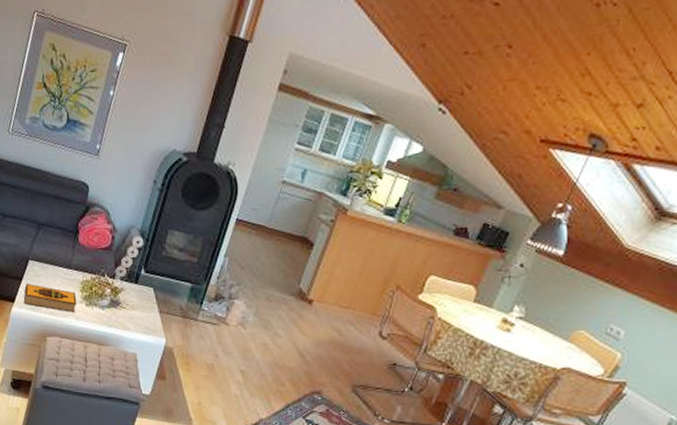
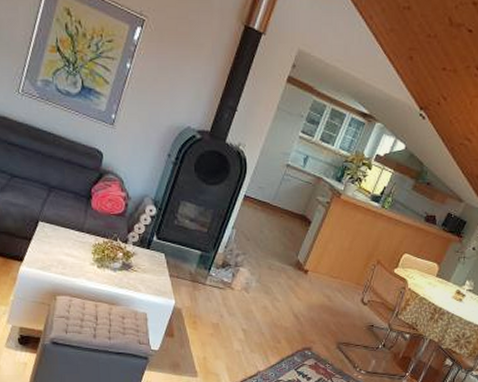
hardback book: present [23,283,77,312] -> none [32,243,89,273]

